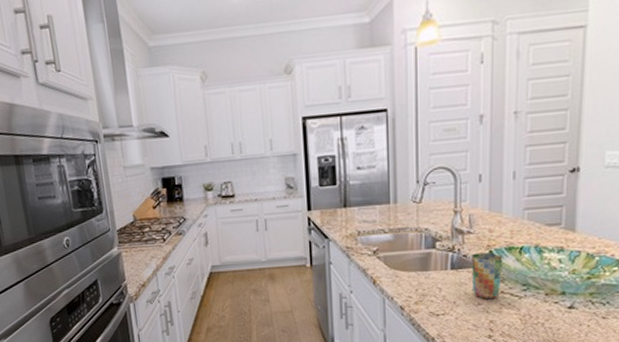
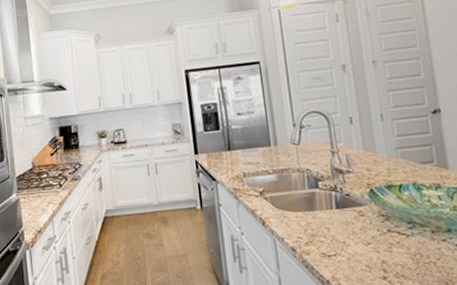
cup: present [471,252,503,300] -> none [354,191,388,239]

